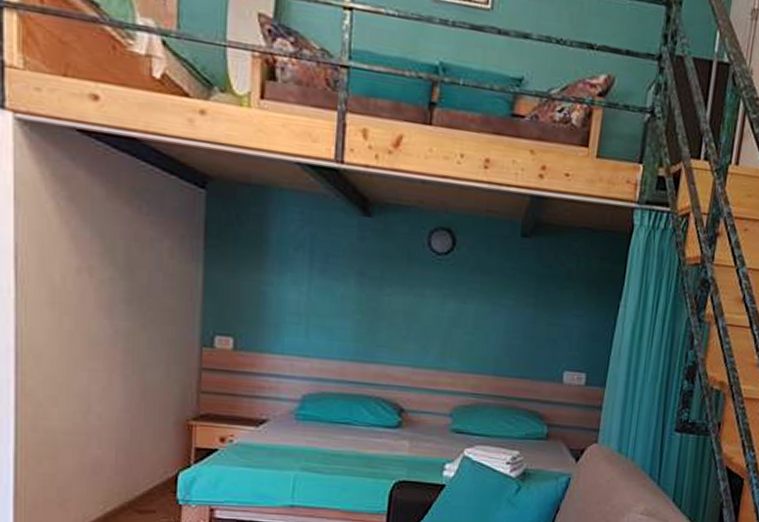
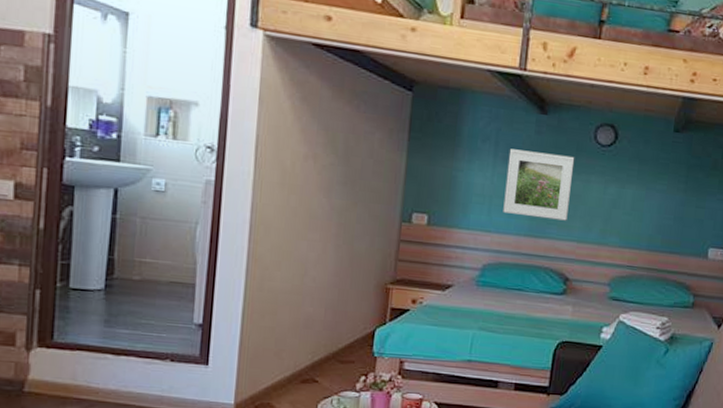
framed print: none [323,258,406,343] -> present [503,149,575,221]

